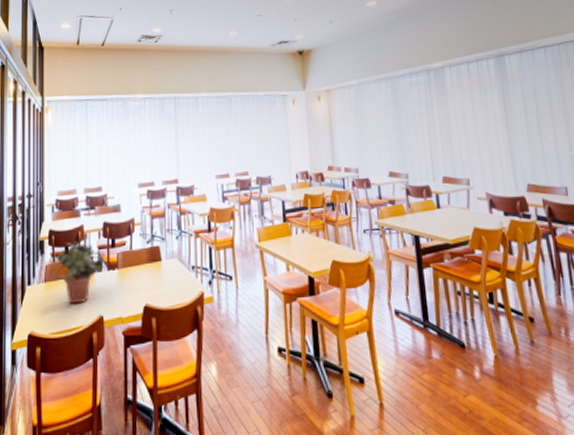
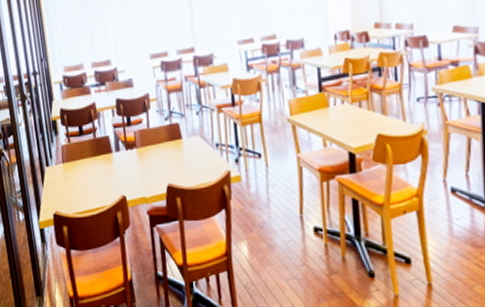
potted plant: present [46,241,105,304] -> none [61,120,123,185]

